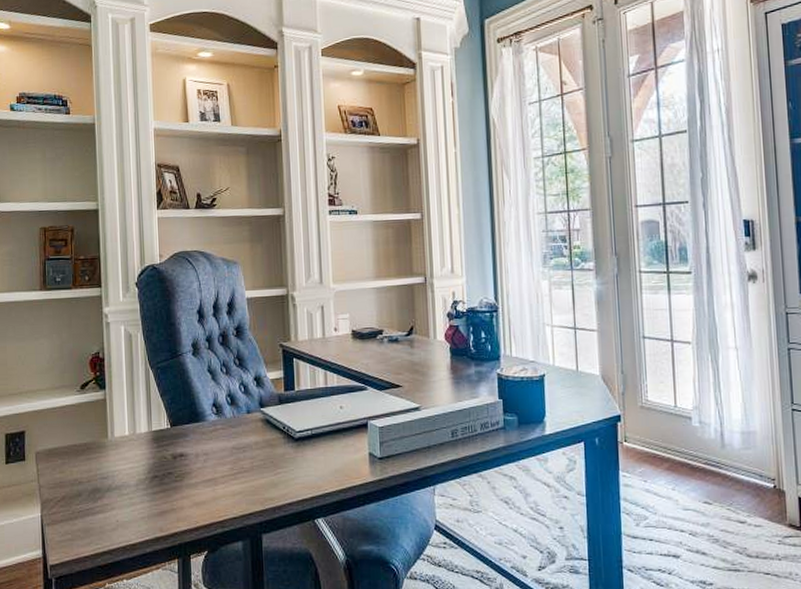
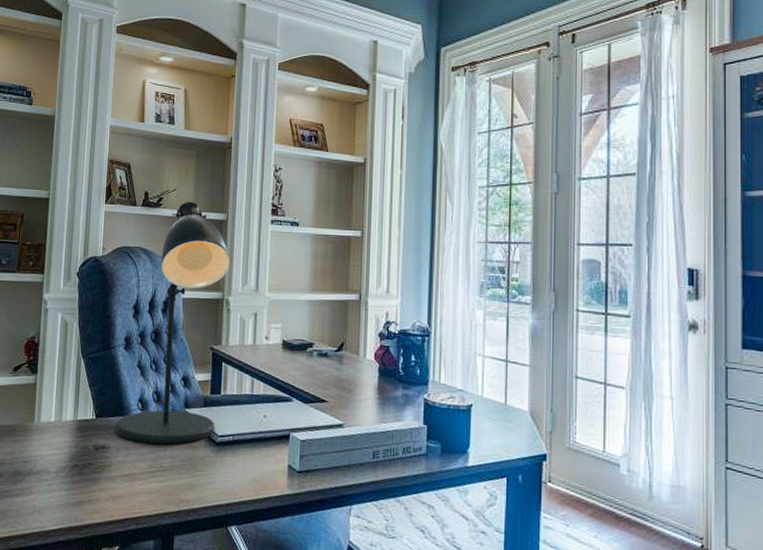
desk lamp: none [191,199,293,447] -> present [115,201,231,445]

